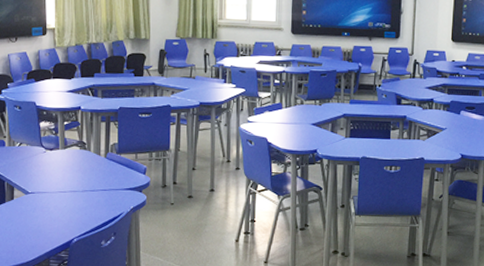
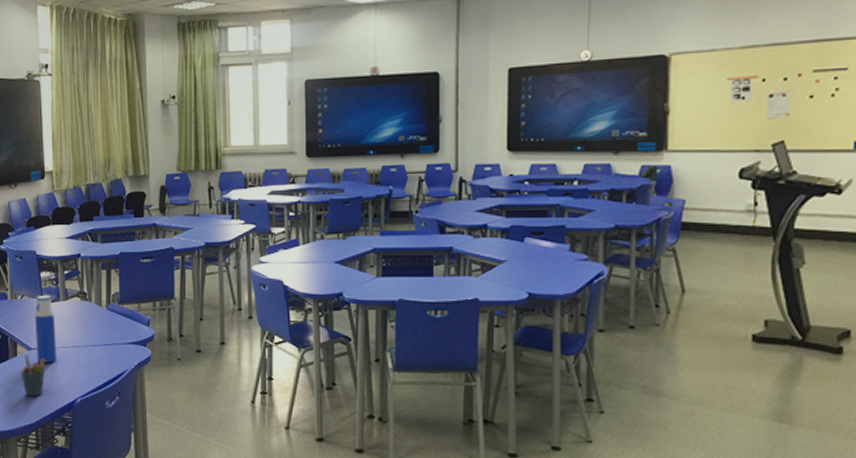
pen holder: none [17,198,43,237] -> present [21,354,46,397]
water bottle: none [32,143,55,206] -> present [34,295,57,363]

